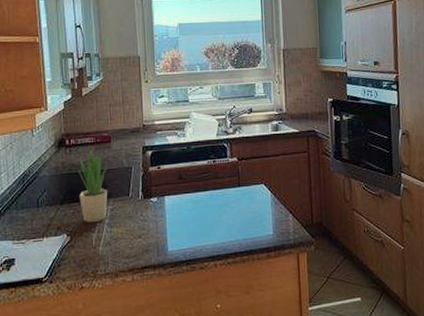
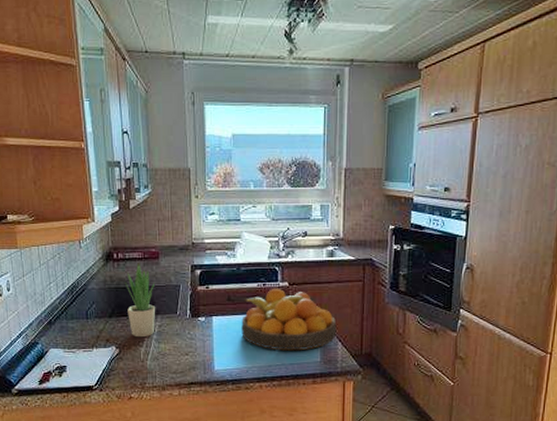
fruit bowl: none [193,164,287,227] -> present [241,288,337,351]

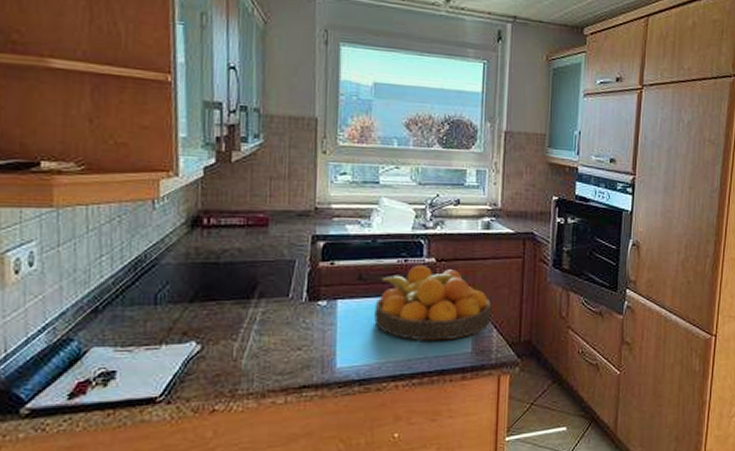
potted plant: present [124,261,155,338] -> none [216,229,259,329]

